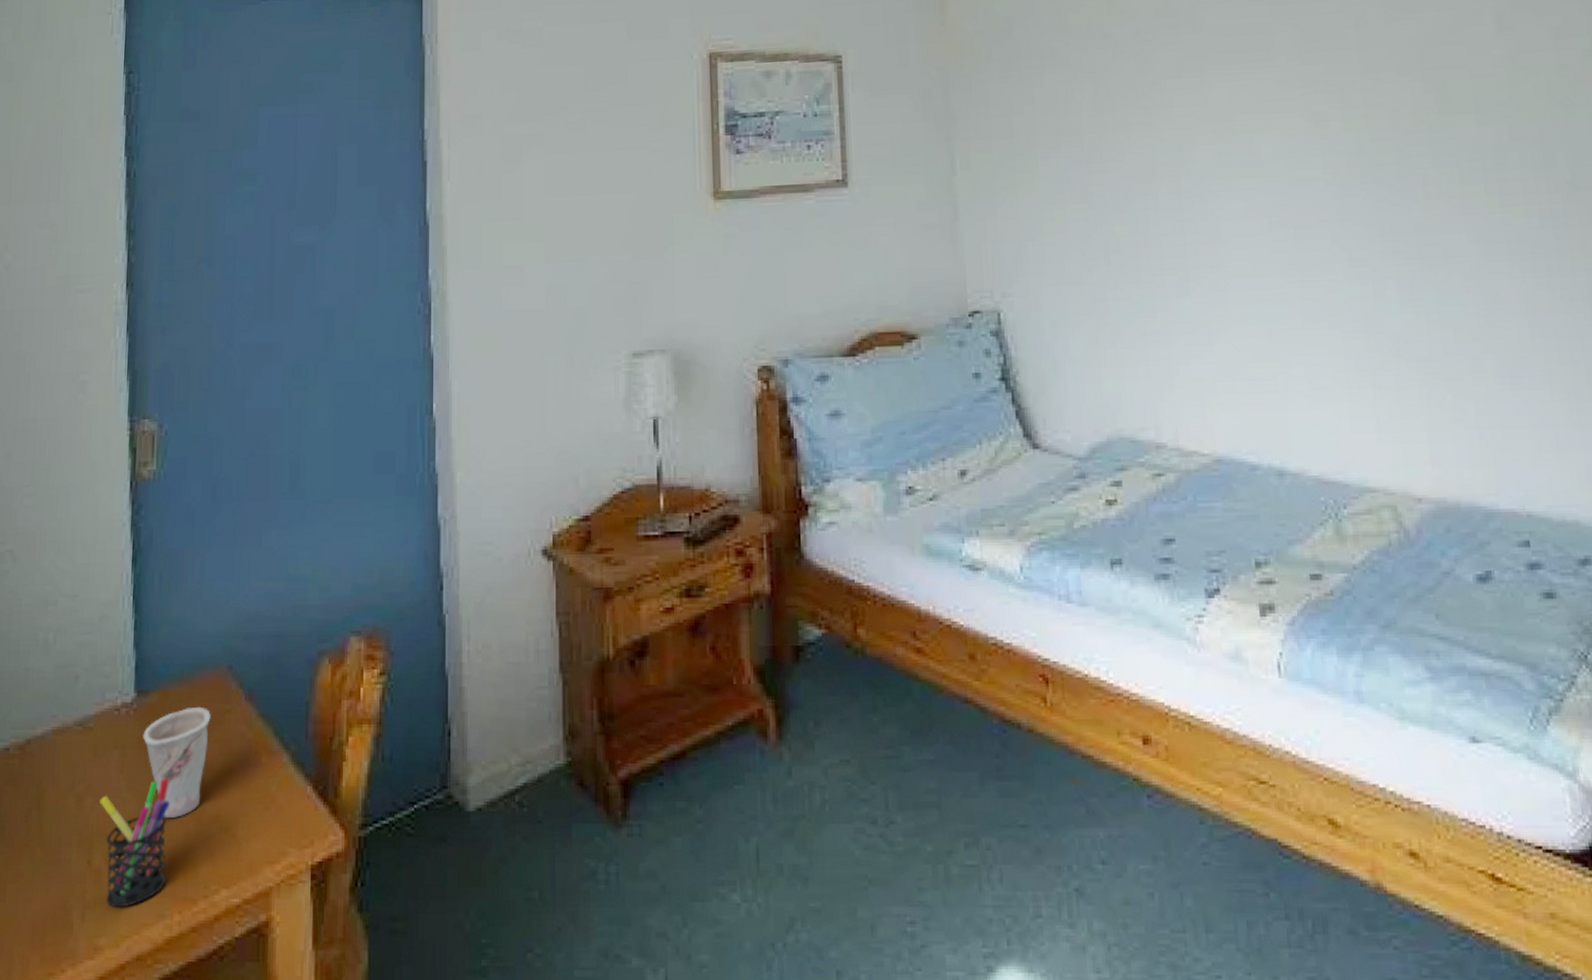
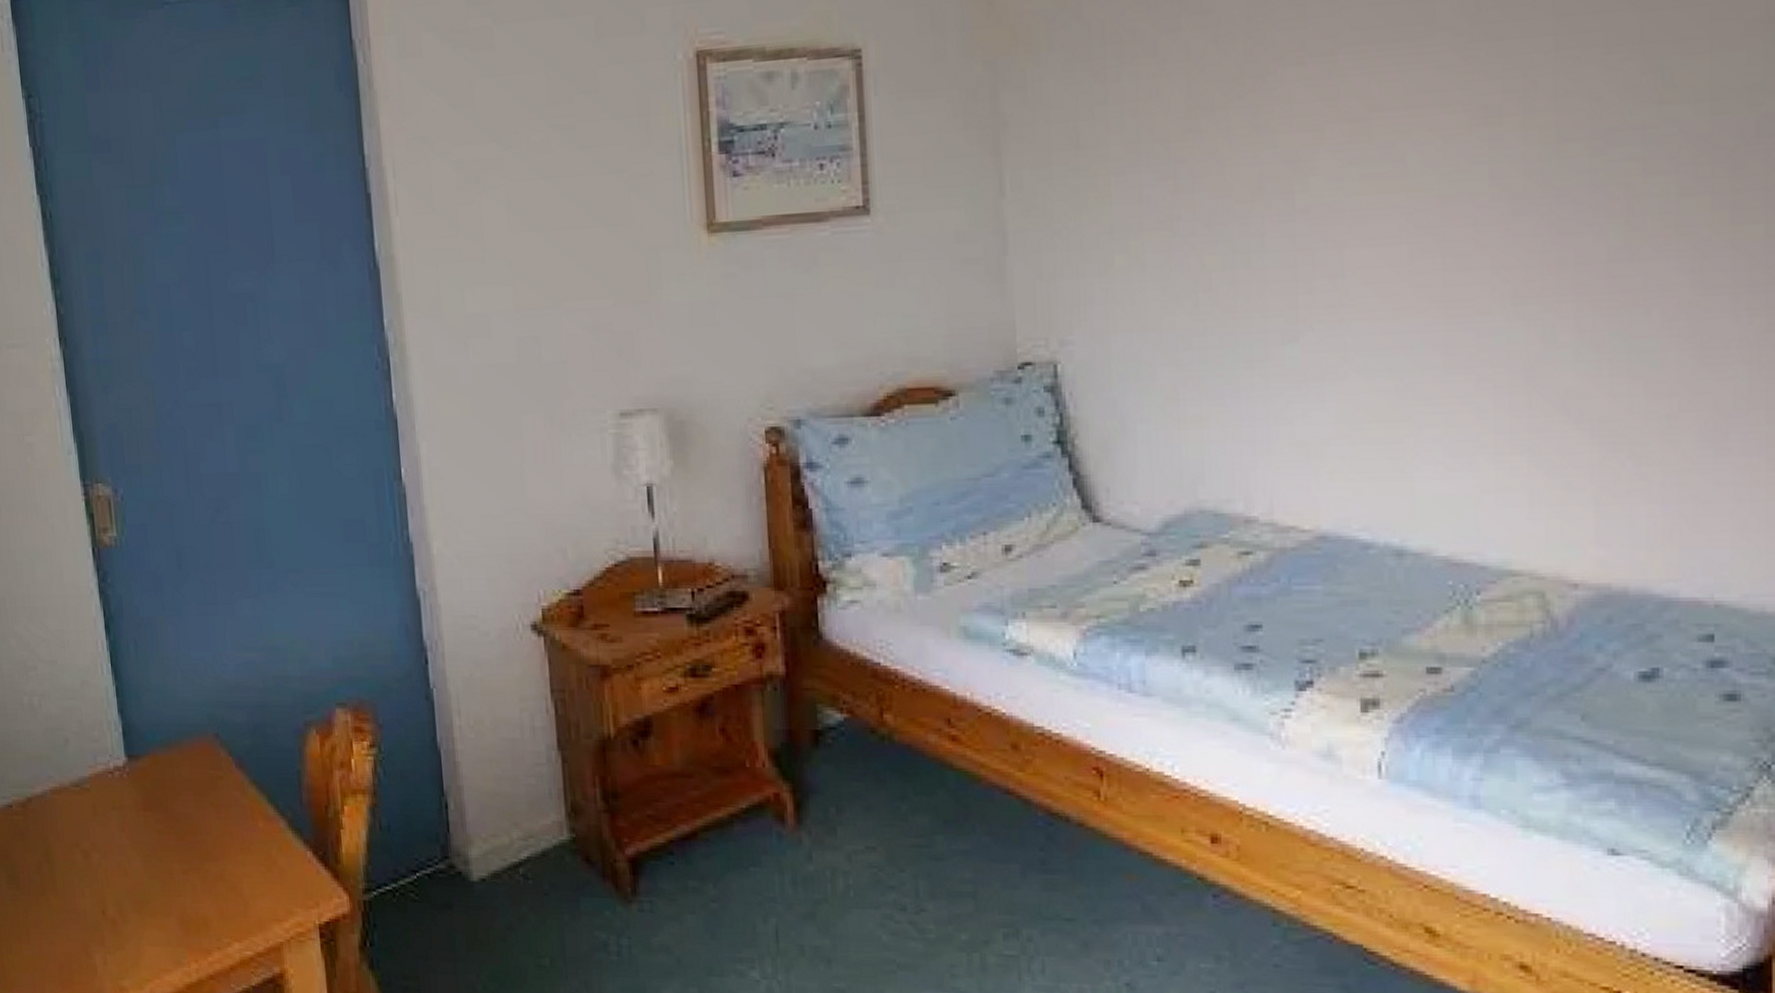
pen holder: present [100,778,170,908] -> none [106,838,180,955]
cup: present [143,706,211,818] -> none [139,772,204,875]

